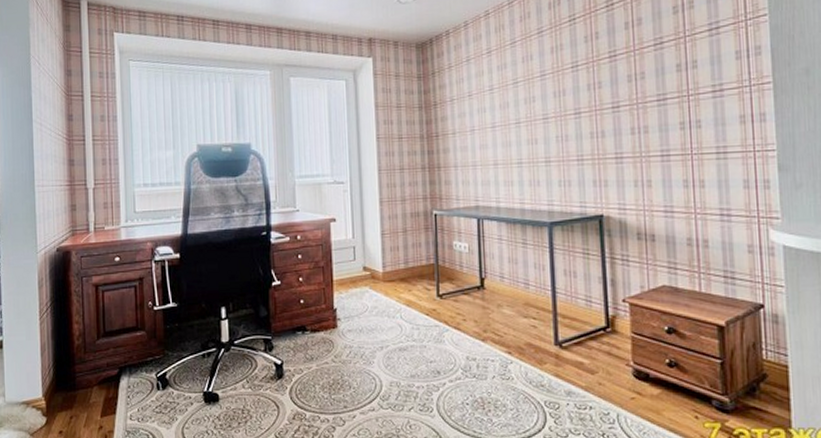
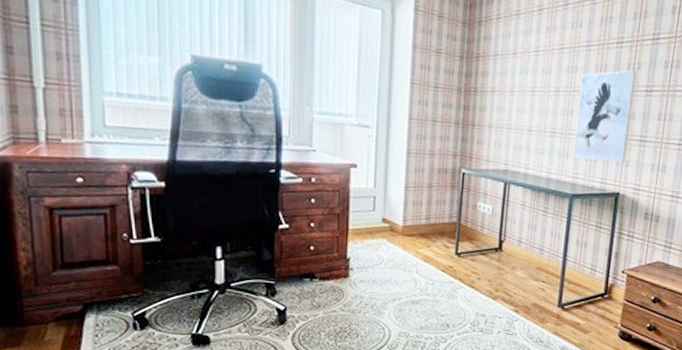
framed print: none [540,90,603,185] -> present [572,70,637,163]

